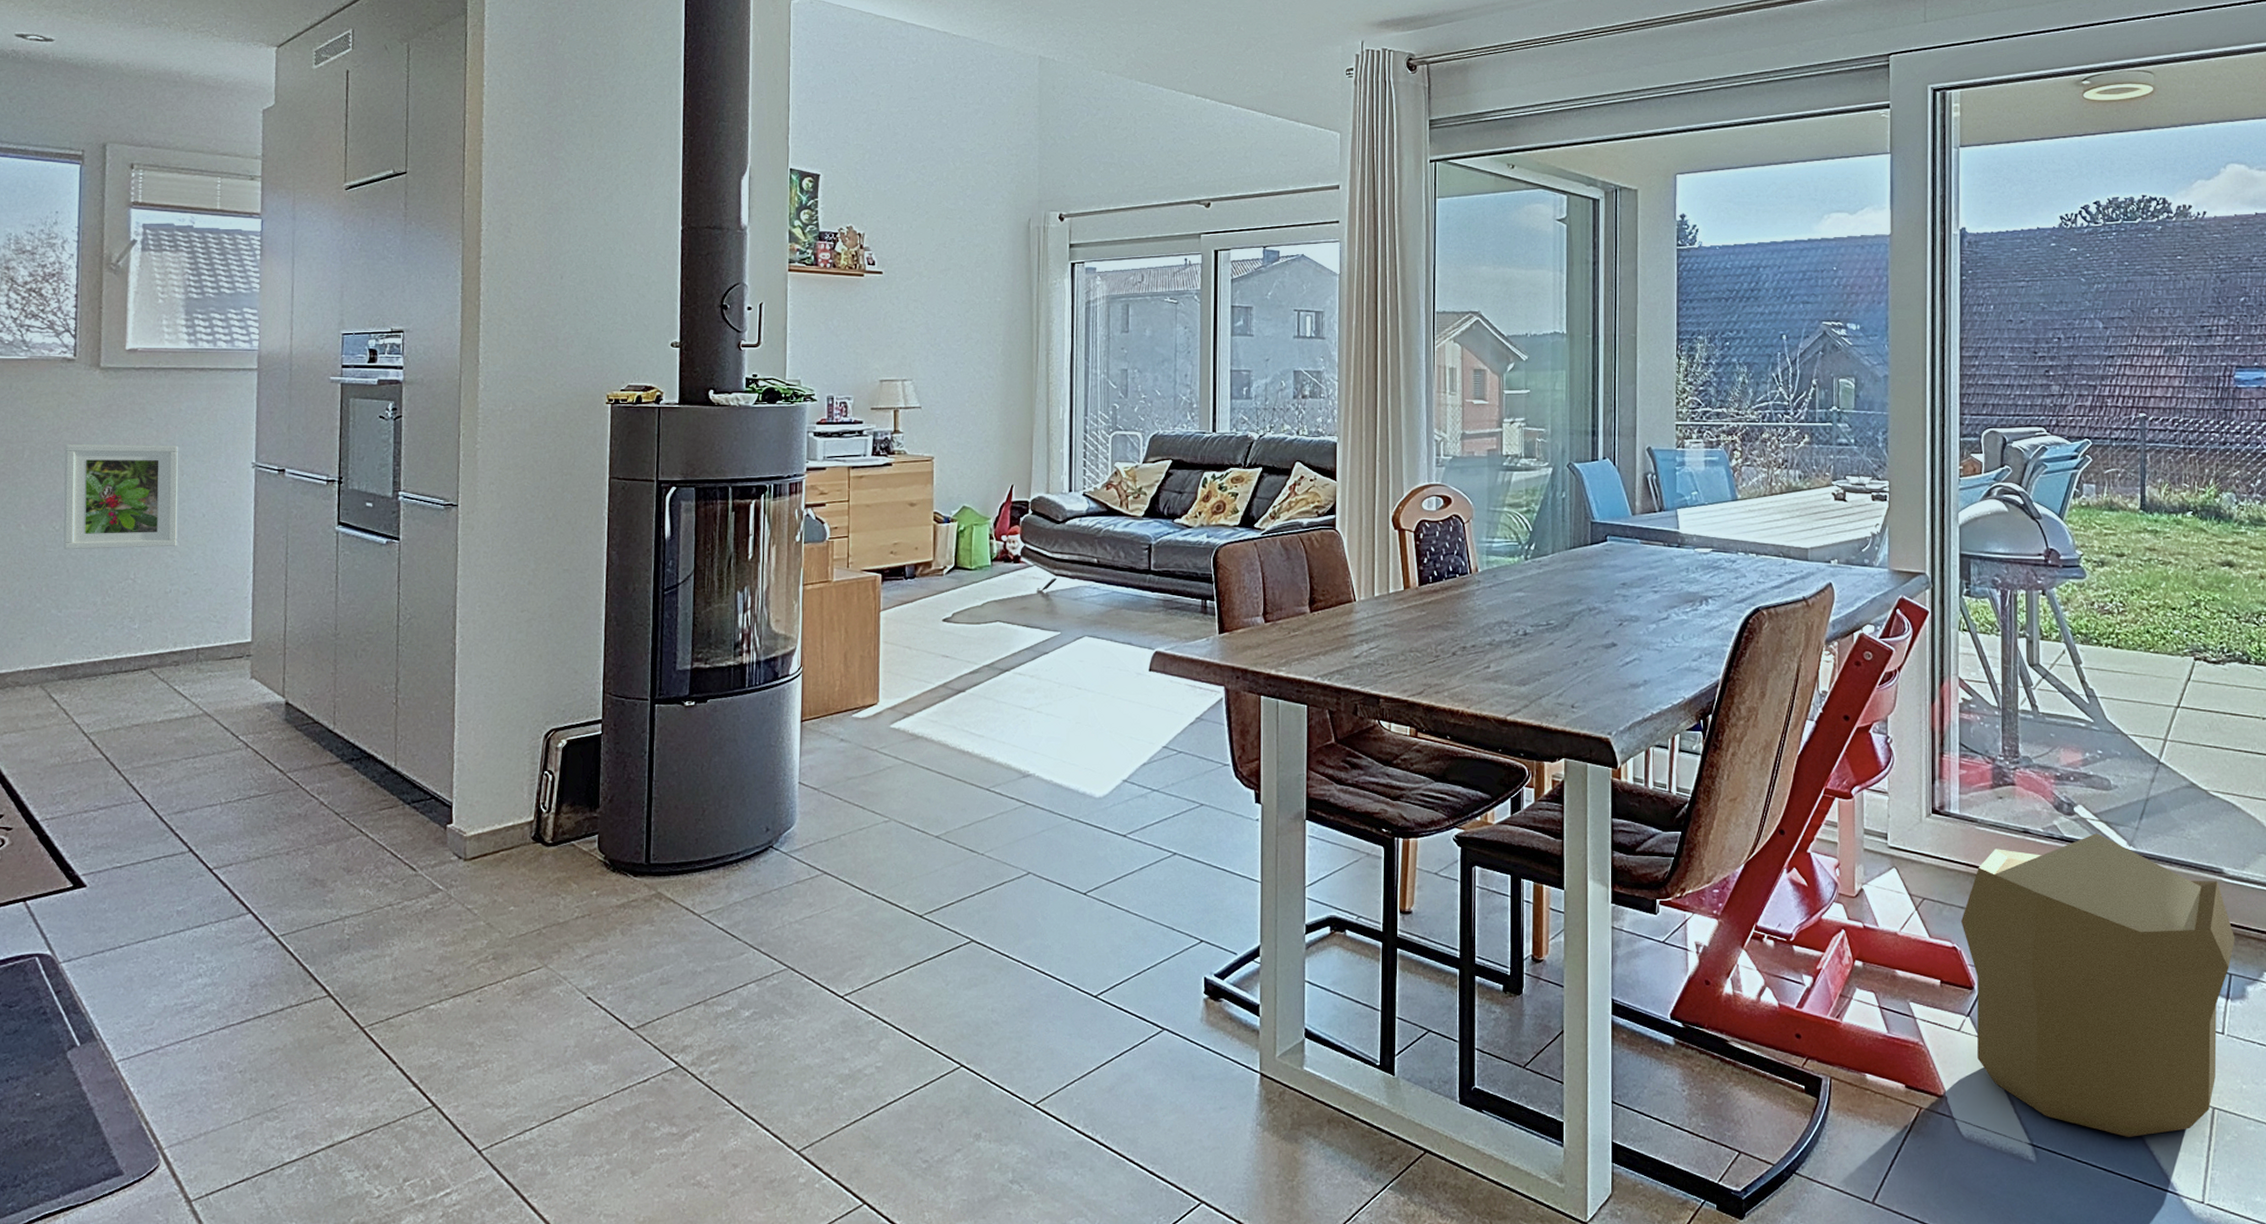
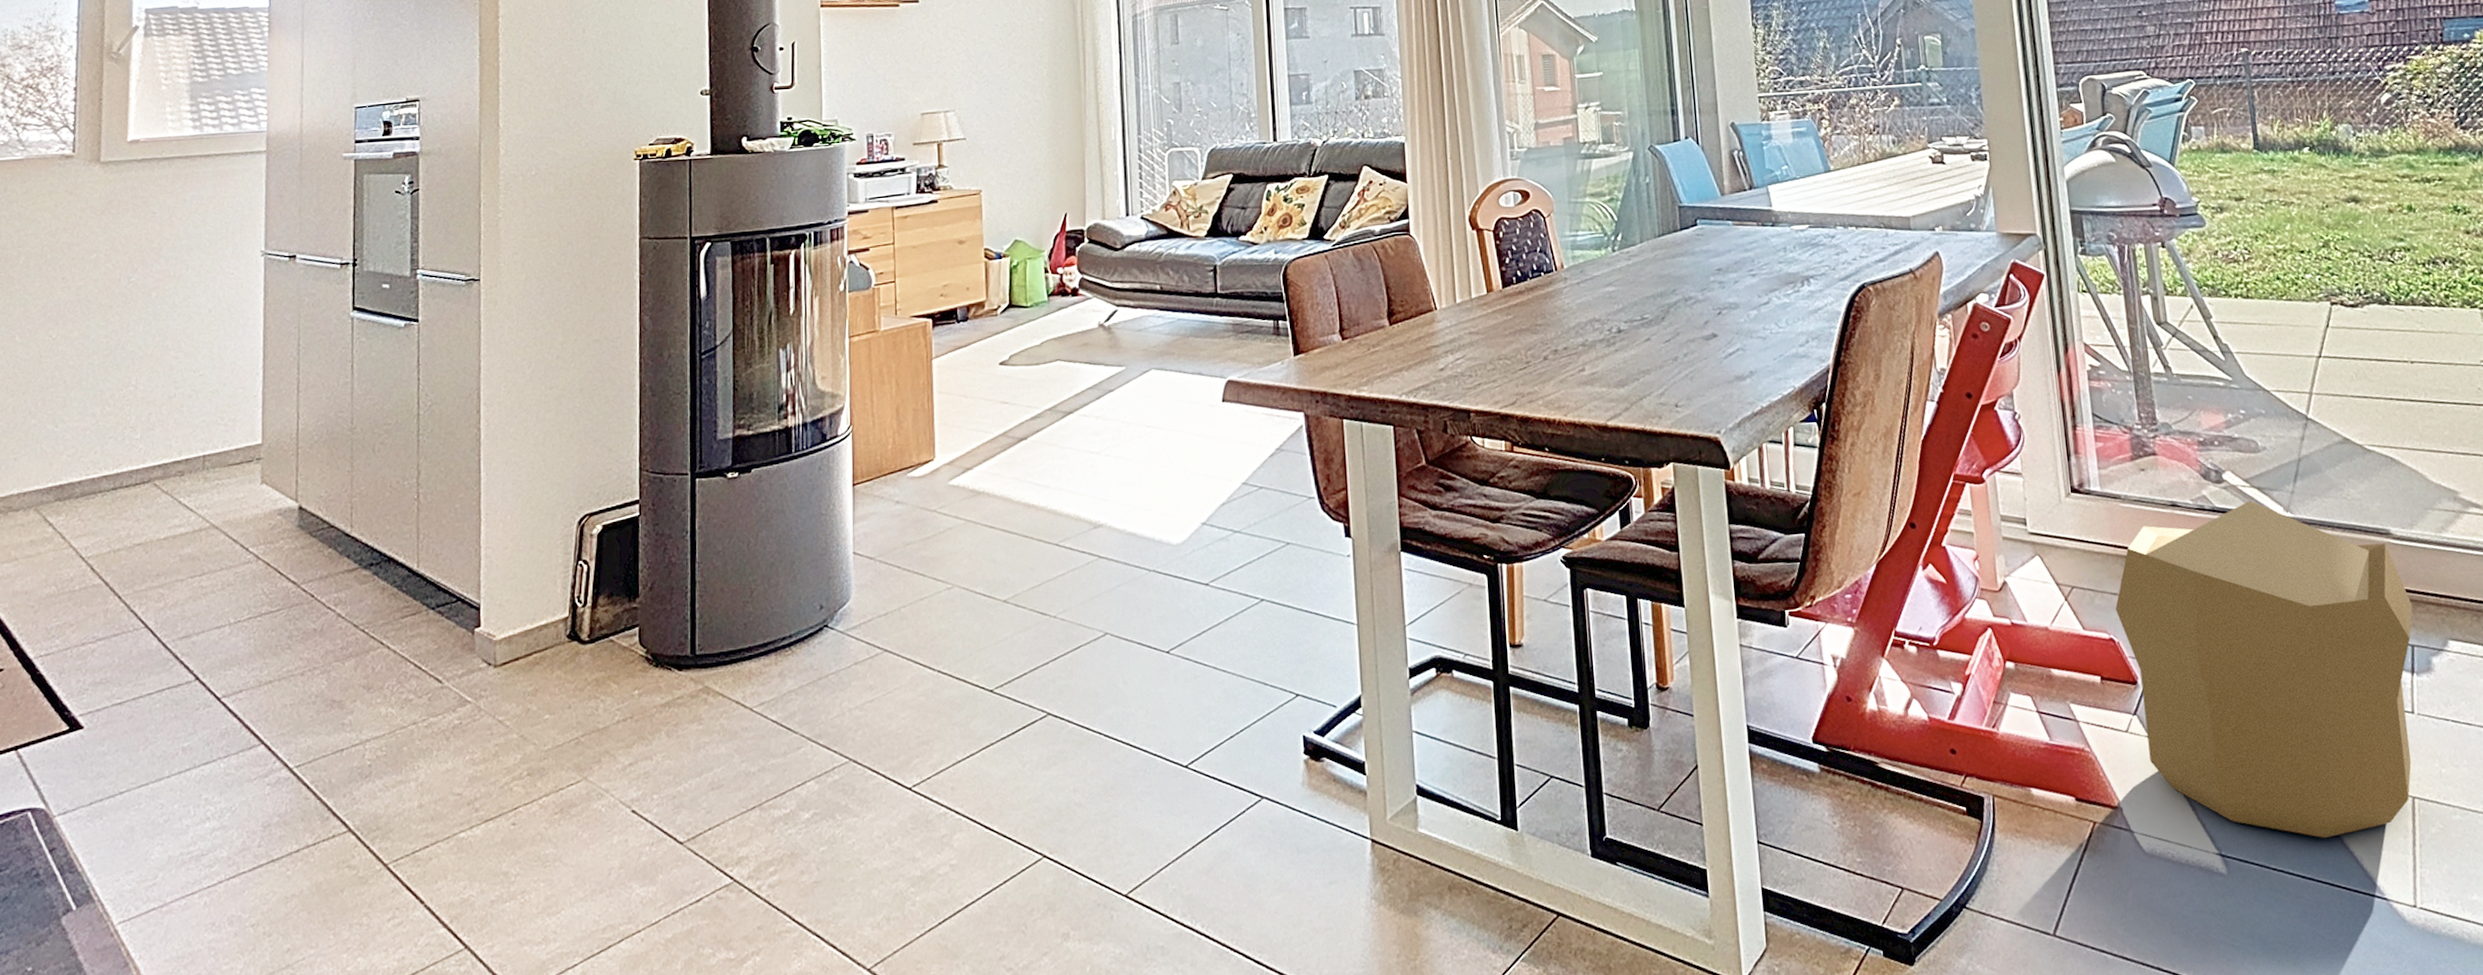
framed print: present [63,444,178,550] -> none [60,238,183,360]

